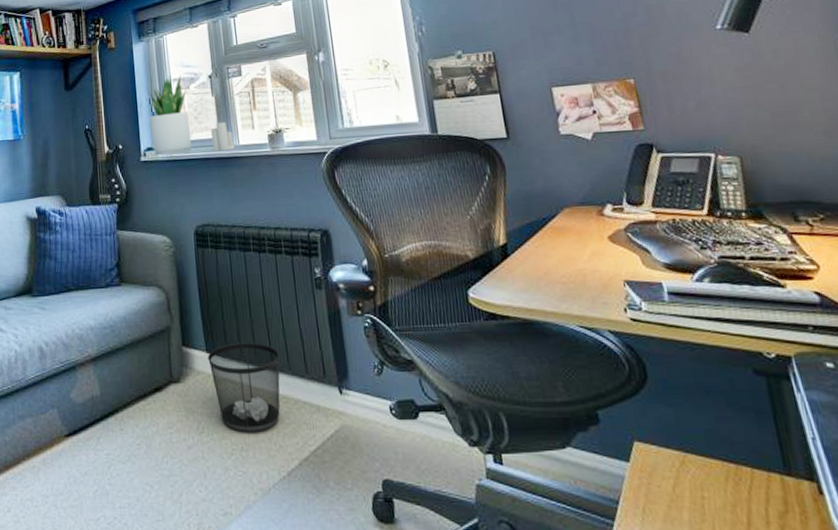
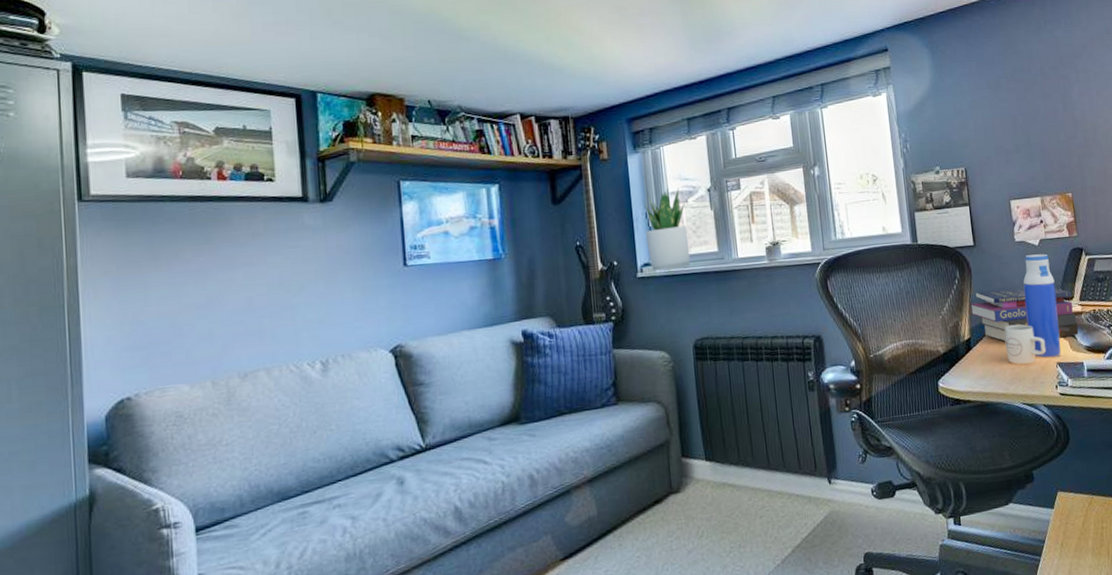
waste bin: present [208,342,280,433] -> none [707,446,776,531]
candle: present [211,121,235,152] -> none [710,235,734,265]
books: none [505,189,654,251] -> present [970,288,1079,342]
mug: none [550,231,609,280] -> present [1004,324,1047,365]
water bottle: none [573,149,630,274] -> present [1023,254,1062,358]

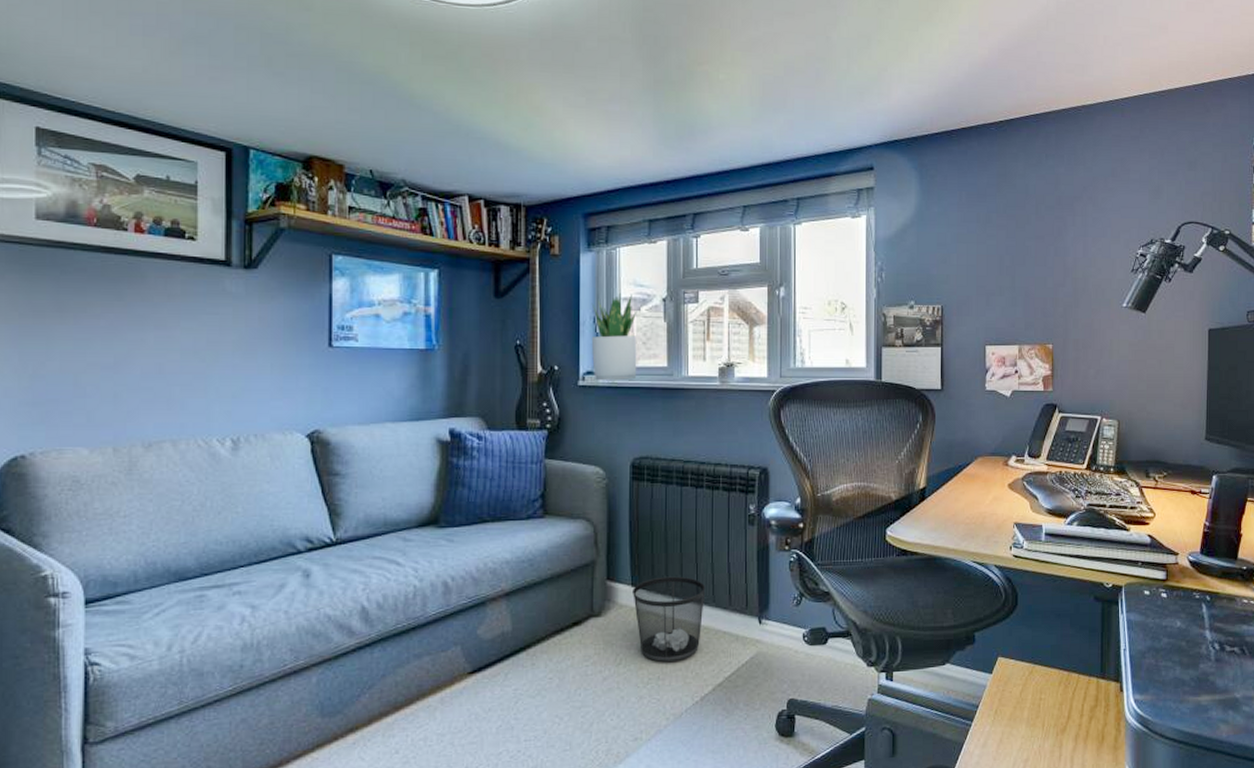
waste bin: none [707,446,776,531] -> present [633,576,706,663]
books: present [970,288,1079,342] -> none [930,440,1041,497]
mug: present [1004,324,1047,365] -> none [962,477,1005,521]
water bottle: present [1023,254,1062,358] -> none [987,406,1022,517]

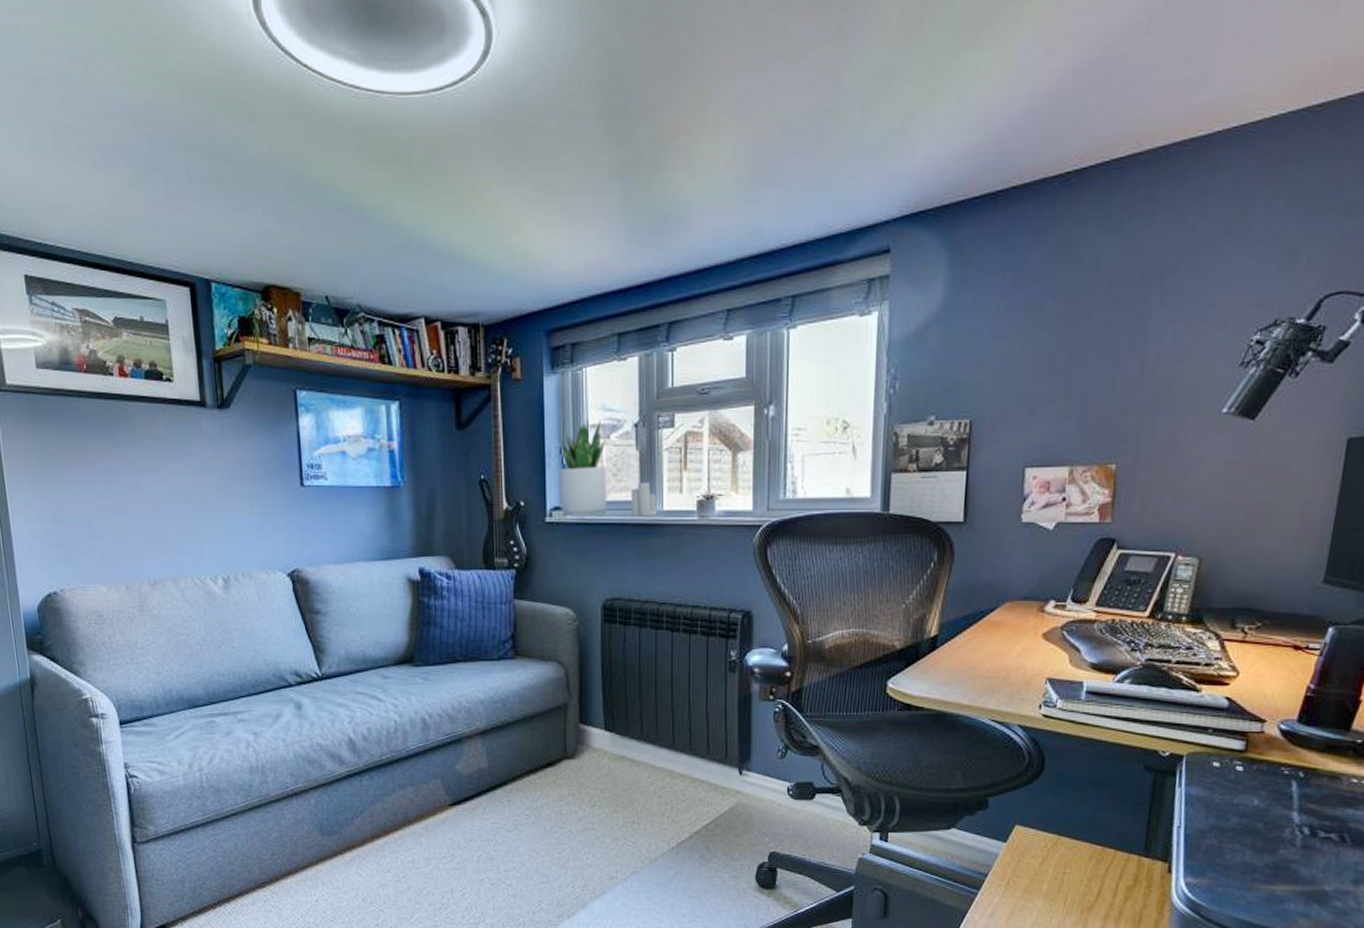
waste bin: present [633,576,706,663] -> none [606,722,682,808]
candle: none [659,350,683,381] -> present [631,481,657,517]

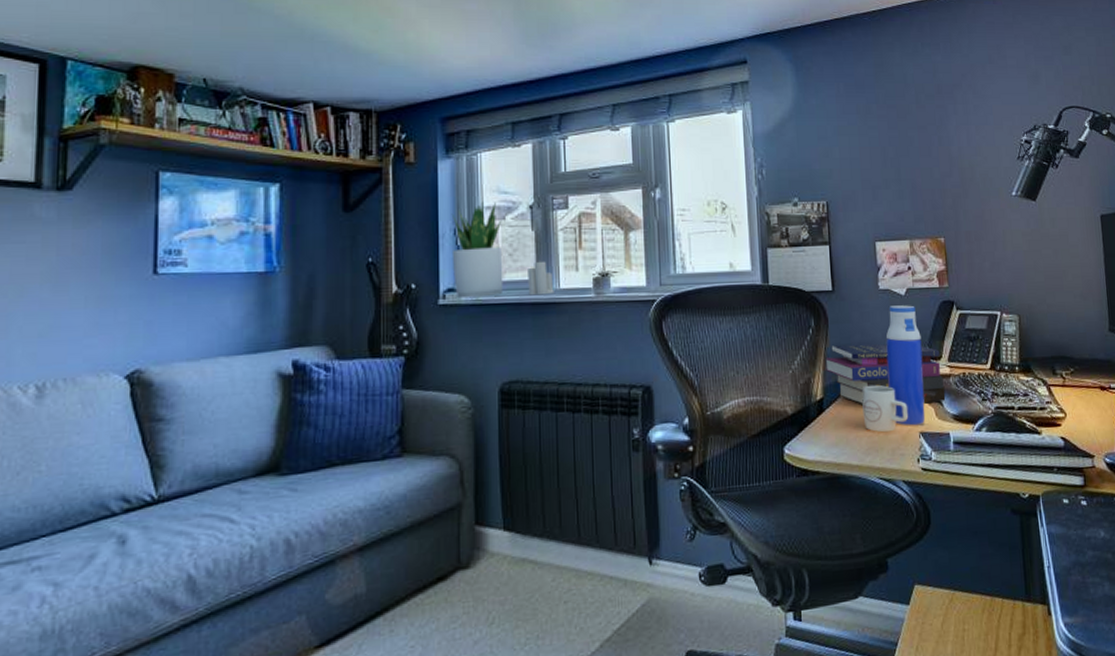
books: none [945,581,1087,649] -> present [825,343,946,404]
mug: none [981,625,1037,675] -> present [862,385,909,433]
water bottle: none [1015,541,1066,671] -> present [885,305,926,426]

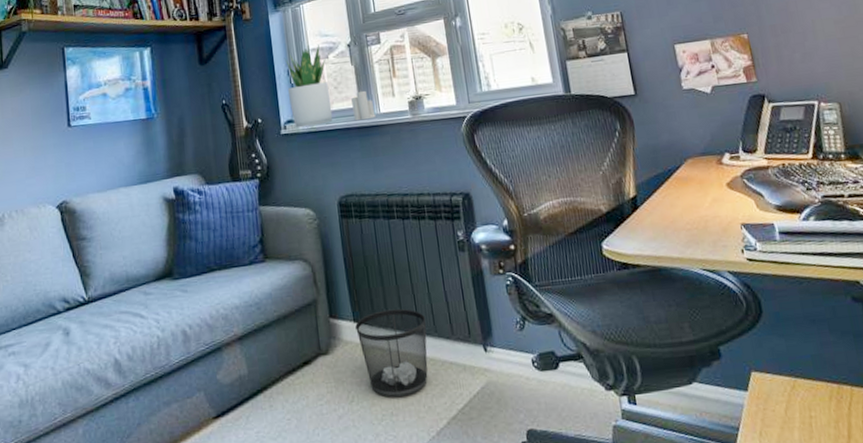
waste bin: none [505,515,588,619] -> present [355,308,428,398]
books: present [825,343,946,404] -> none [634,140,766,200]
mug: present [862,385,909,433] -> none [675,180,728,226]
water bottle: present [885,305,926,426] -> none [694,102,746,219]

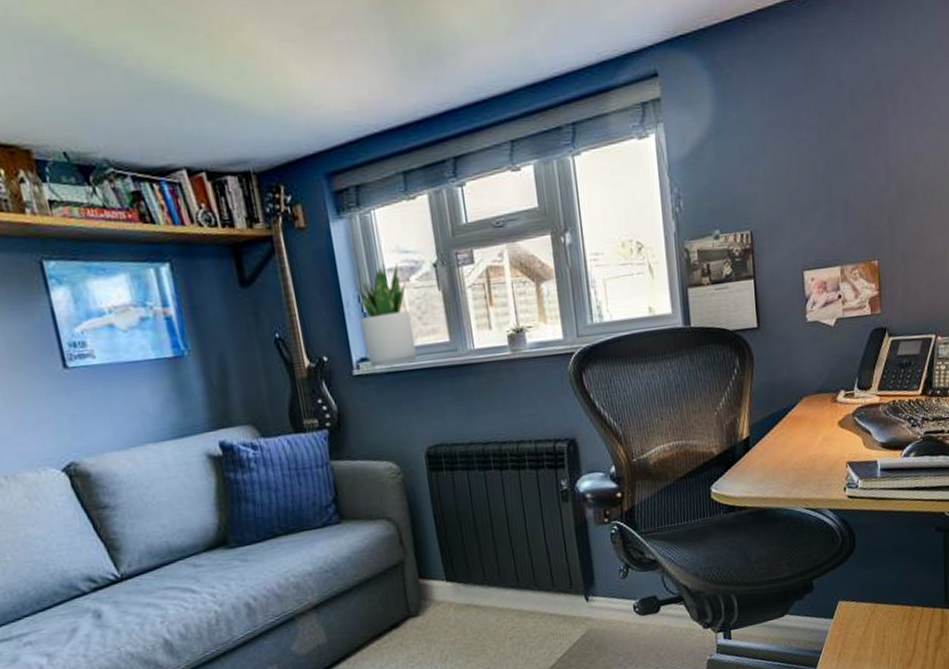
candle: present [351,90,376,121] -> none [439,321,469,359]
waste bin: present [355,308,428,398] -> none [448,564,527,653]

